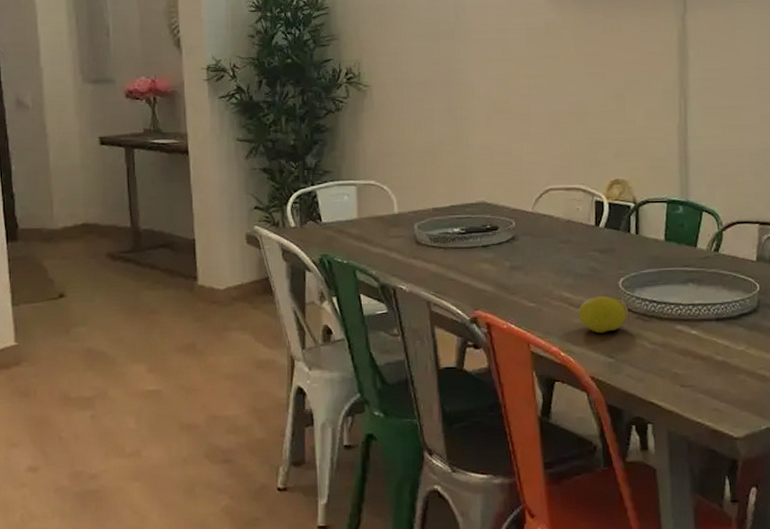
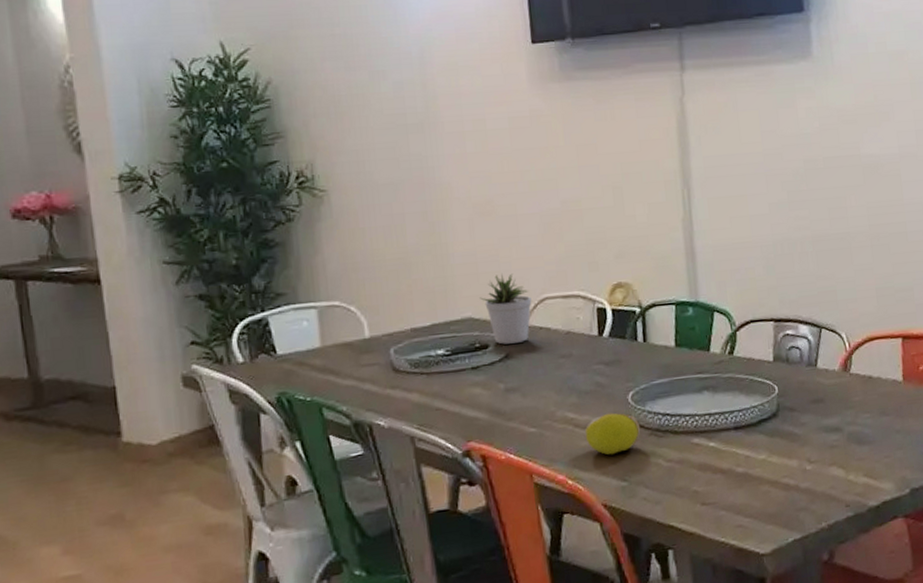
potted plant: none [493,165,538,228] -> present [480,273,532,345]

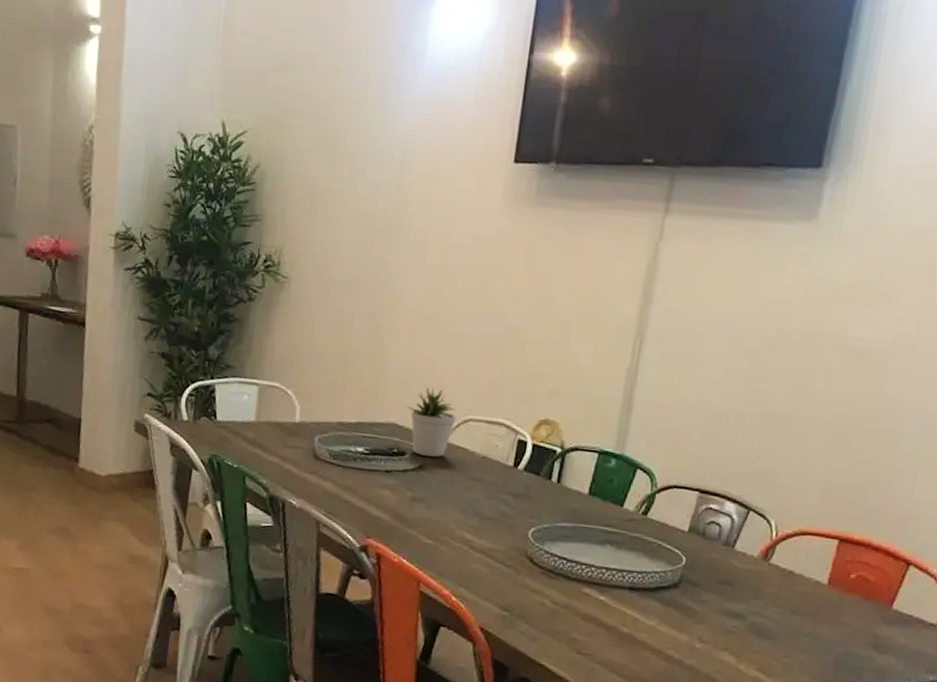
fruit: present [585,413,641,456] -> none [477,543,535,584]

